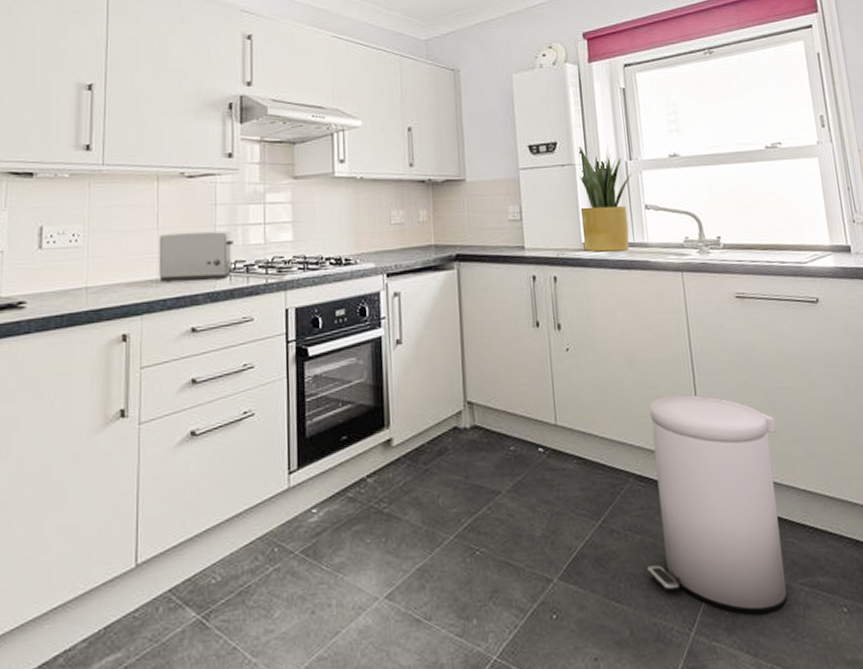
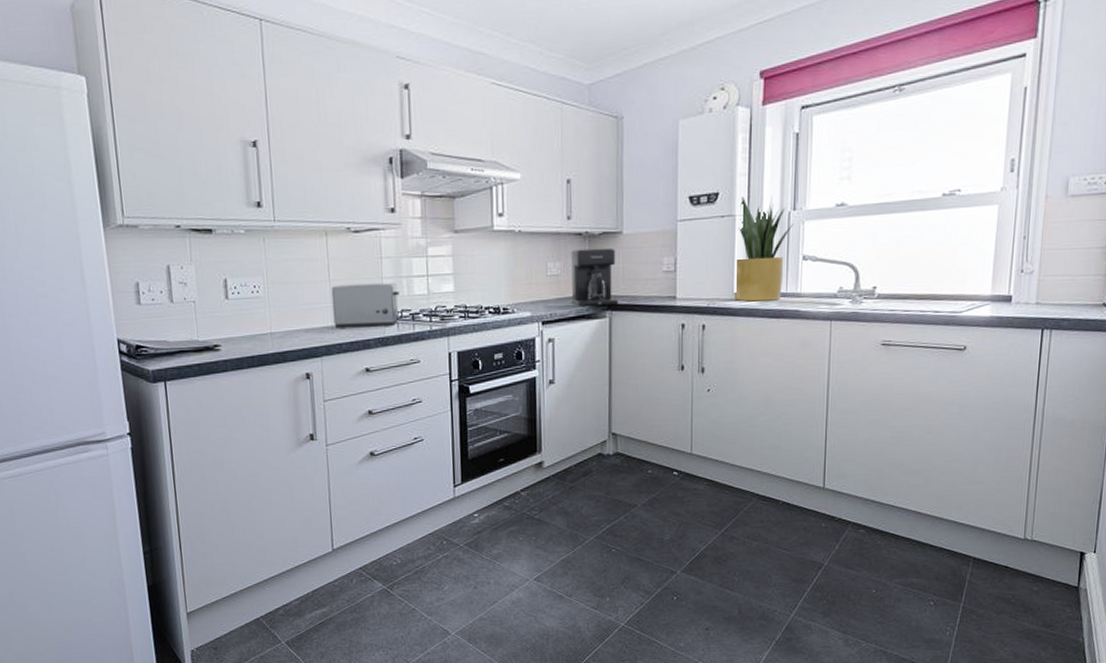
coffee maker: none [415,195,467,258] -> present [571,247,619,308]
pedal bin: present [646,394,788,615] -> none [759,431,898,604]

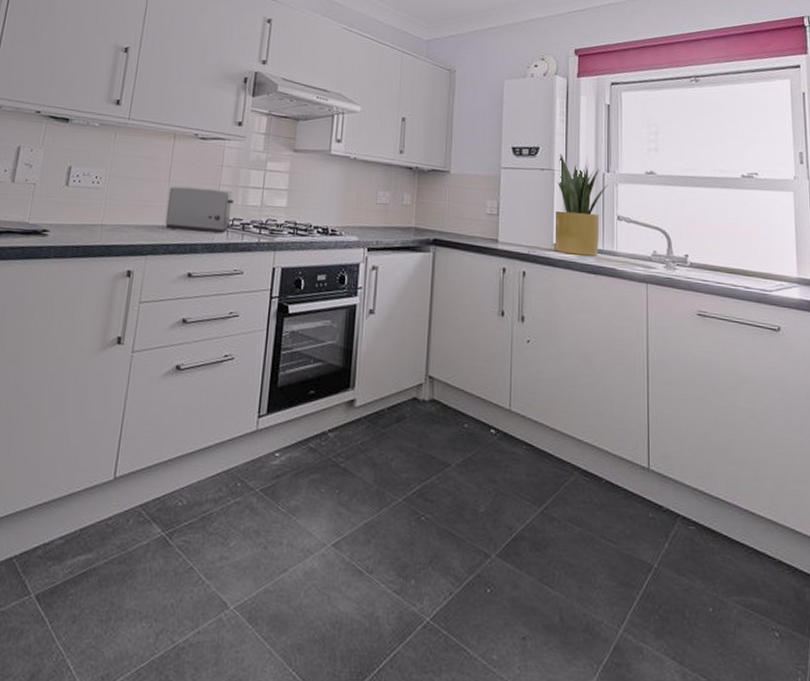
coffee maker: present [571,247,619,308] -> none [397,182,444,242]

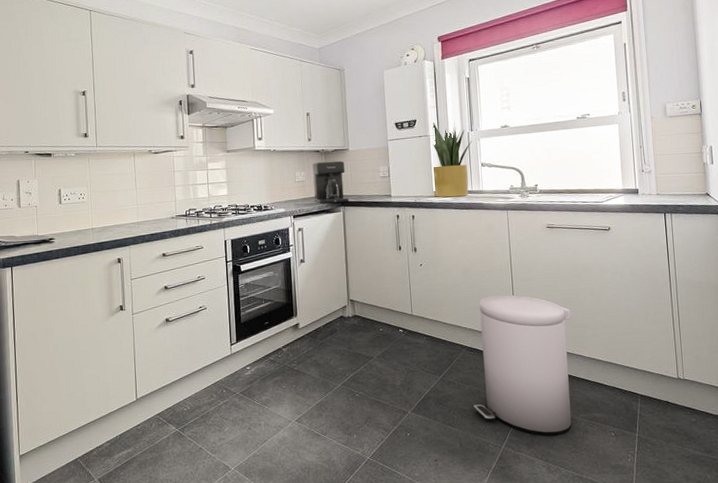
toaster: present [165,186,234,234] -> none [137,189,188,225]
coffee maker: none [397,182,444,242] -> present [312,160,350,205]
pedal bin: none [582,399,724,625] -> present [472,294,572,436]

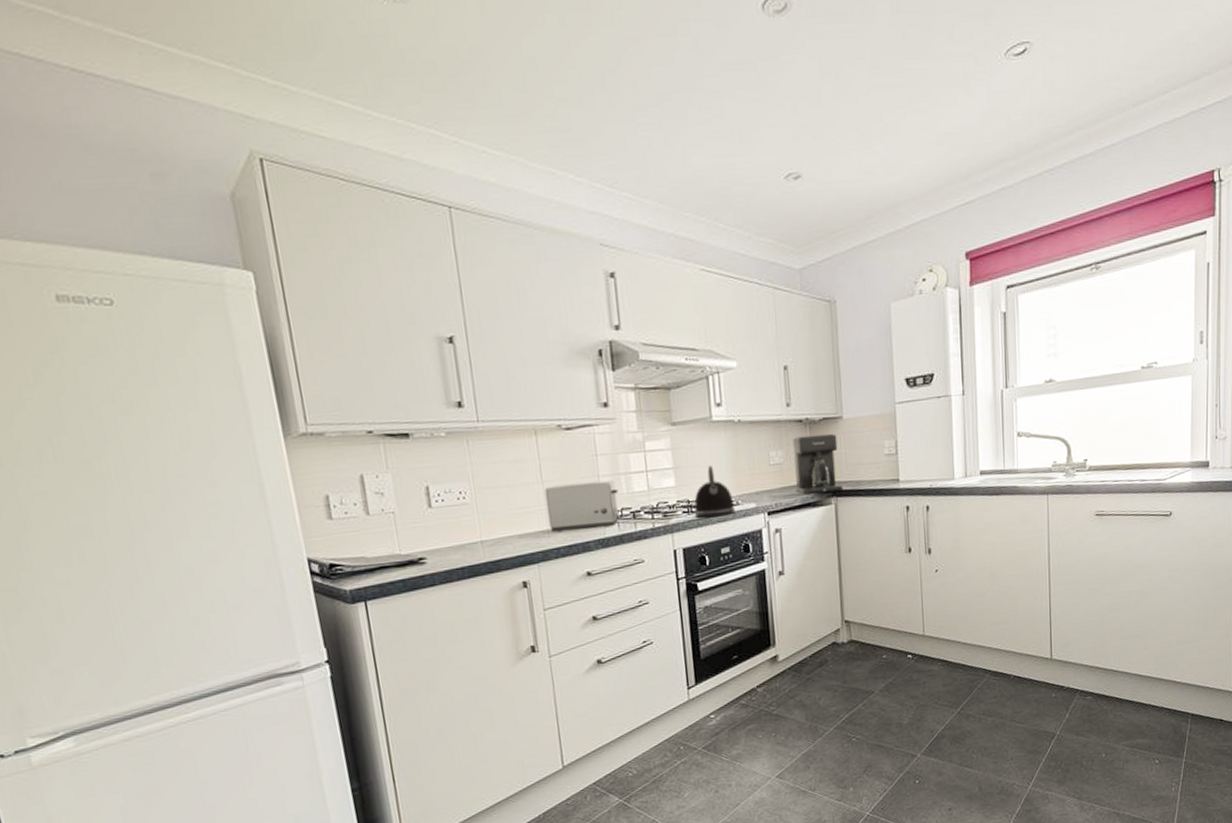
toaster: none [137,189,188,225] -> present [544,480,619,533]
kettle: none [240,180,270,218] -> present [694,465,736,518]
planter: present [432,122,473,198] -> none [953,376,1008,481]
pedal bin: present [472,294,572,436] -> none [995,602,1118,770]

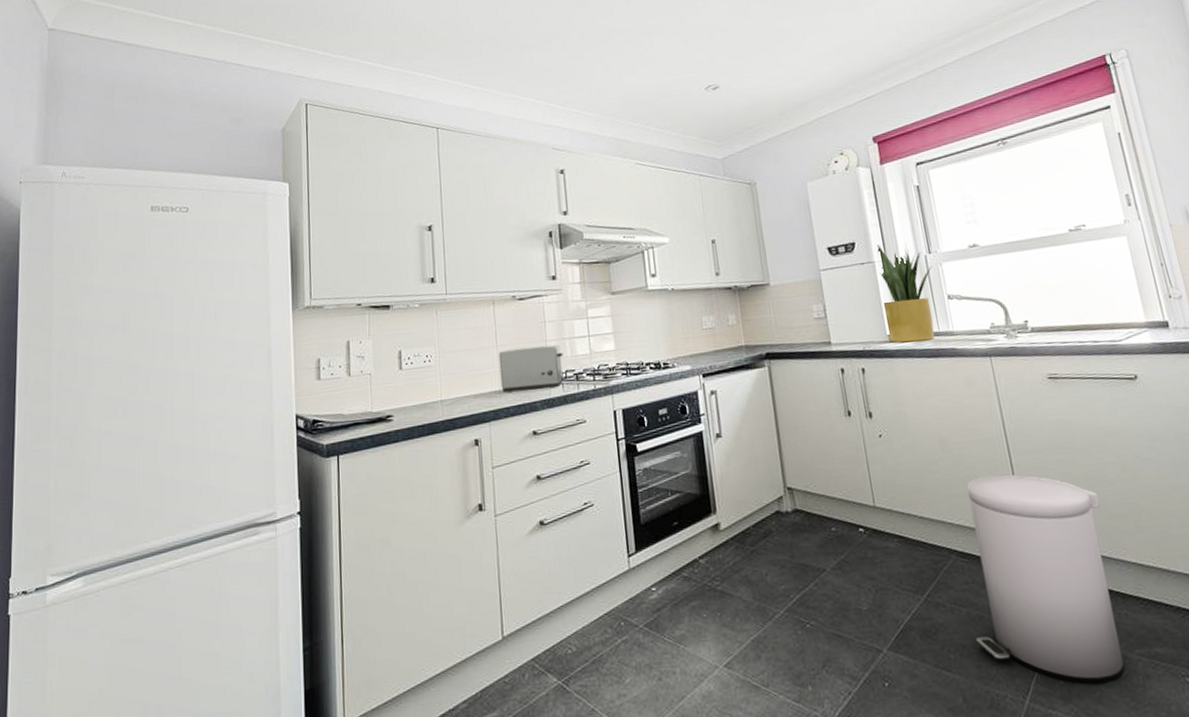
kettle: present [694,465,736,518] -> none [632,330,672,380]
coffee maker: present [793,433,844,496] -> none [723,299,776,358]
planter: none [953,376,1008,481] -> present [876,243,935,343]
pedal bin: none [995,602,1118,770] -> present [966,474,1125,684]

